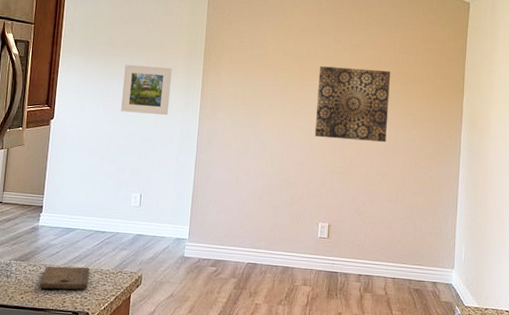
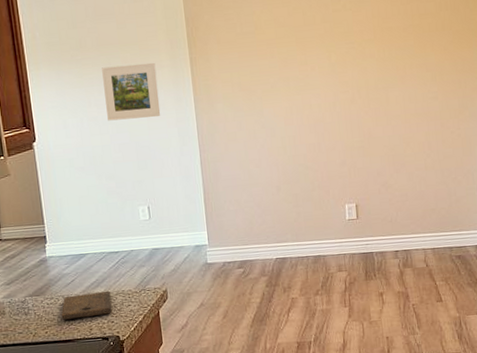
wall art: present [314,66,391,143] -> none [319,25,406,113]

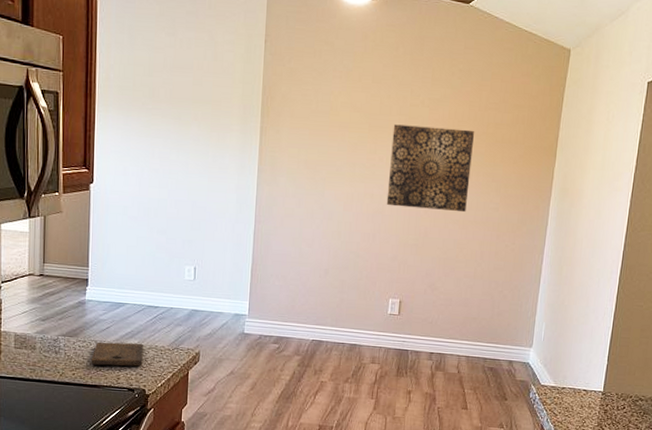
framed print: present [102,62,161,121] -> none [169,121,225,180]
wall art: none [319,25,406,113] -> present [386,124,475,213]

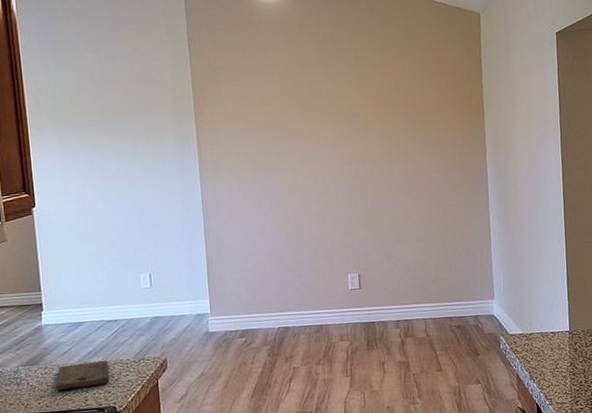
wall art: present [386,124,475,213] -> none [325,100,408,184]

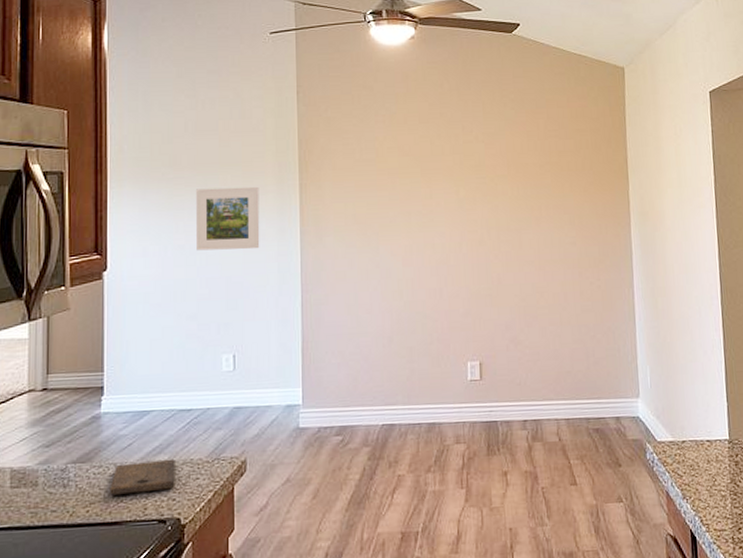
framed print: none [106,130,166,188] -> present [196,186,260,251]

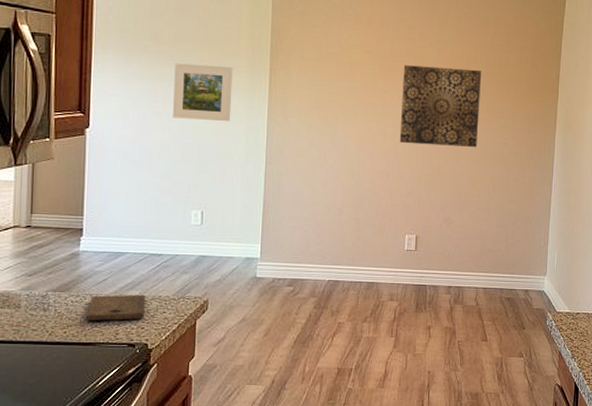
wall art: none [447,161,540,255] -> present [399,65,482,148]

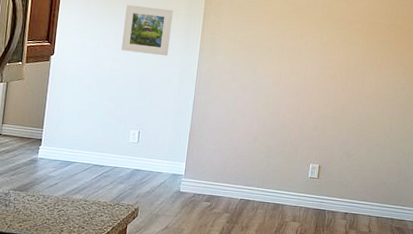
cutting board: present [85,294,145,321] -> none [37,197,87,220]
wall art: present [399,65,482,148] -> none [309,15,386,91]

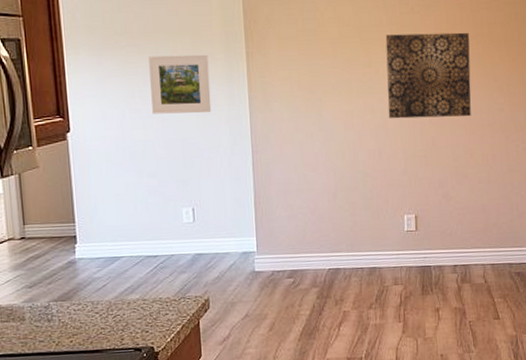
wall art: none [309,15,386,91] -> present [385,32,471,119]

